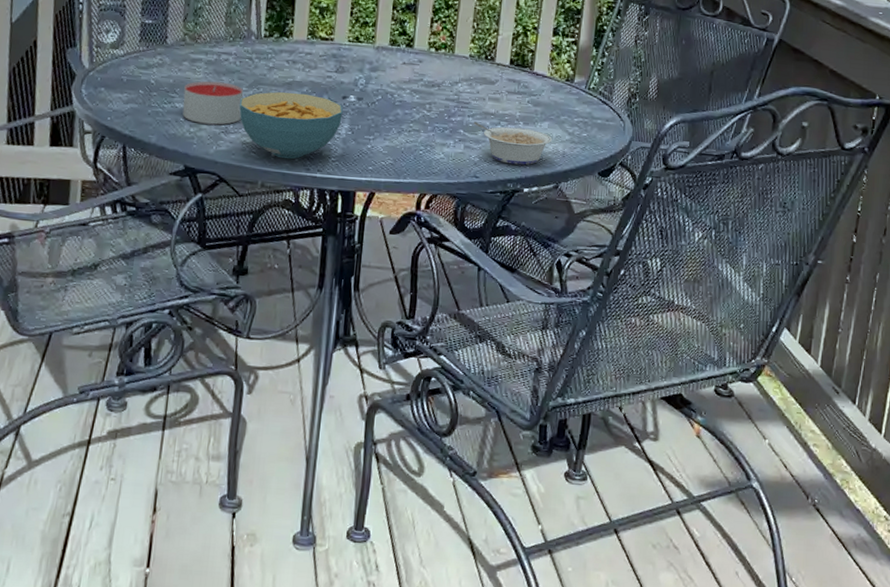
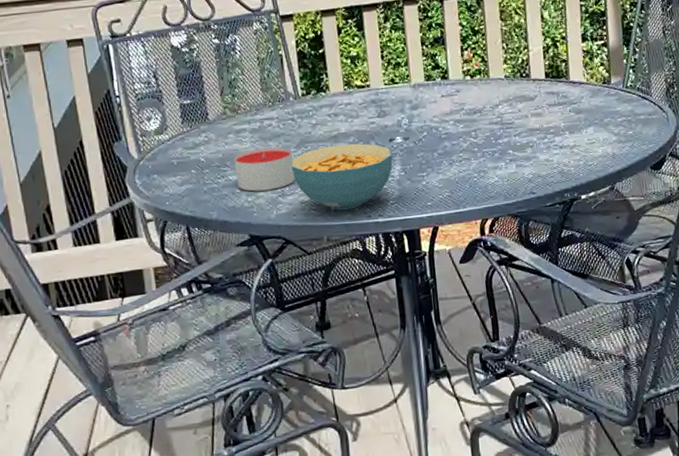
legume: present [473,121,553,165] -> none [520,137,600,175]

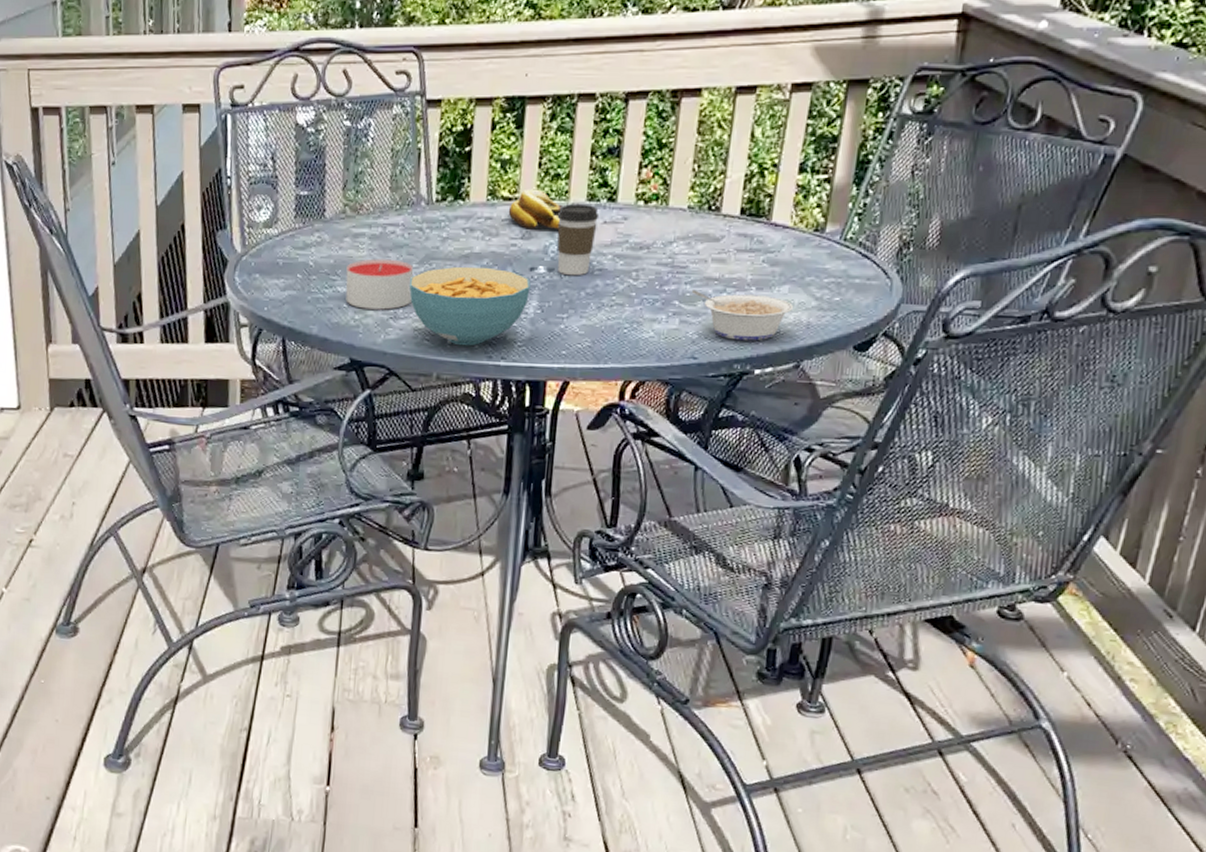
banana: none [363,76,407,109] -> present [508,189,562,230]
coffee cup: none [403,84,438,142] -> present [557,204,600,276]
legume: none [520,137,600,175] -> present [691,290,794,341]

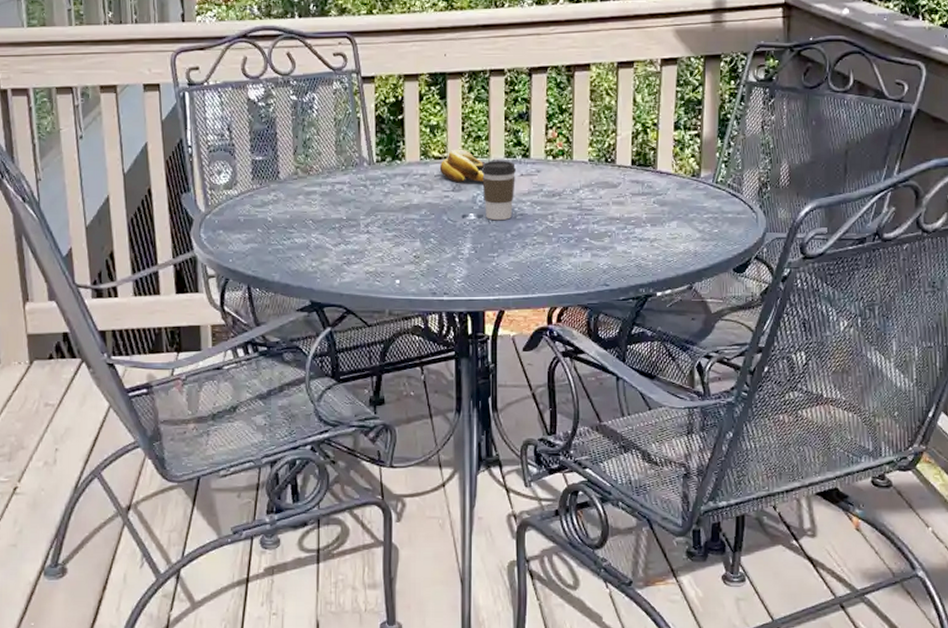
candle: present [345,259,414,310] -> none [302,213,362,257]
cereal bowl: present [408,266,531,346] -> none [358,216,464,285]
legume: present [691,290,794,341] -> none [598,228,683,269]

